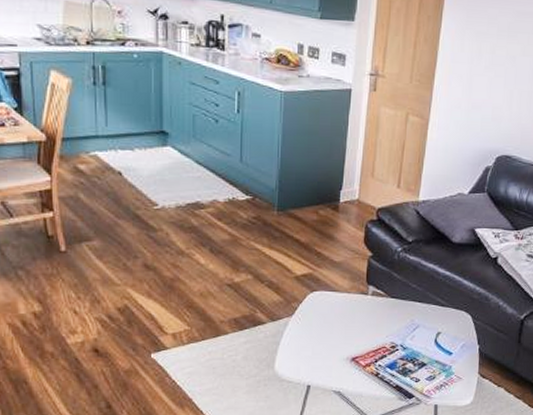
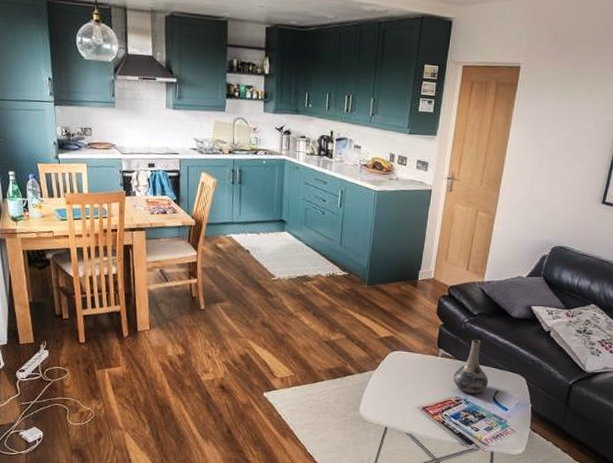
decorative vase: none [387,271,429,338] -> present [453,339,489,394]

